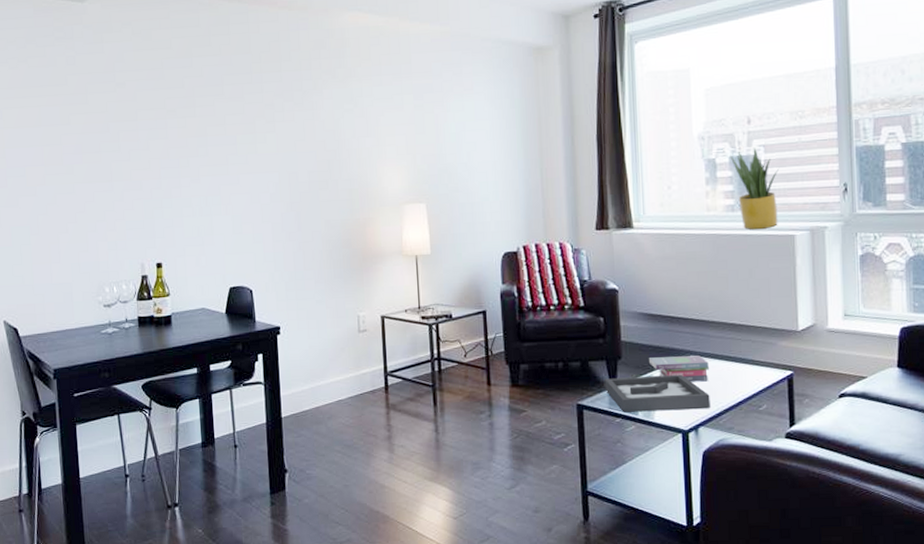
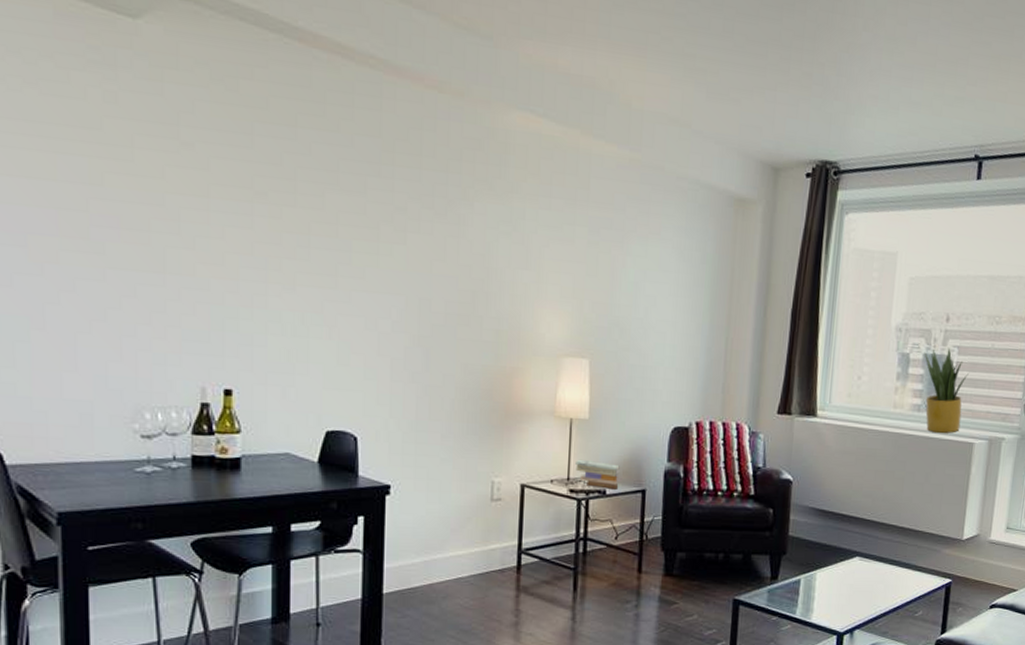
books: none [423,289,463,313] -> present [574,459,620,489]
decorative tray: present [605,374,710,413] -> none [765,574,870,612]
books: present [648,356,709,382] -> none [813,555,873,584]

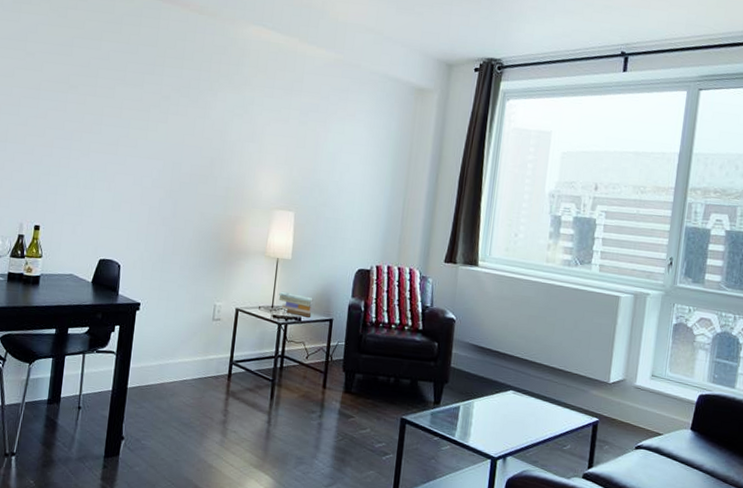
planter: present [924,347,969,433] -> none [574,212,615,287]

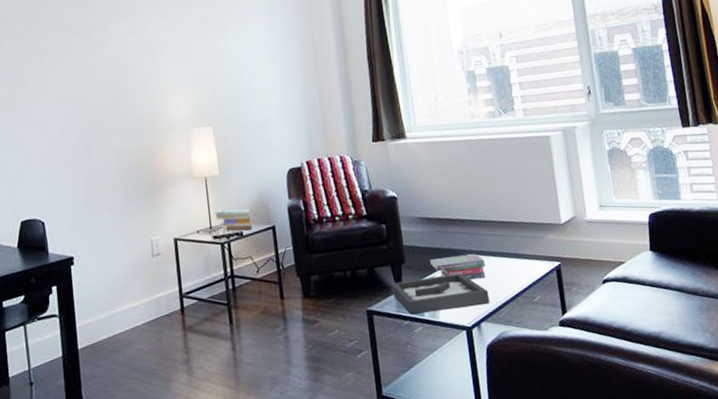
decorative tray: none [429,398,522,440] -> present [391,273,490,315]
books: none [472,386,525,416] -> present [429,254,486,280]

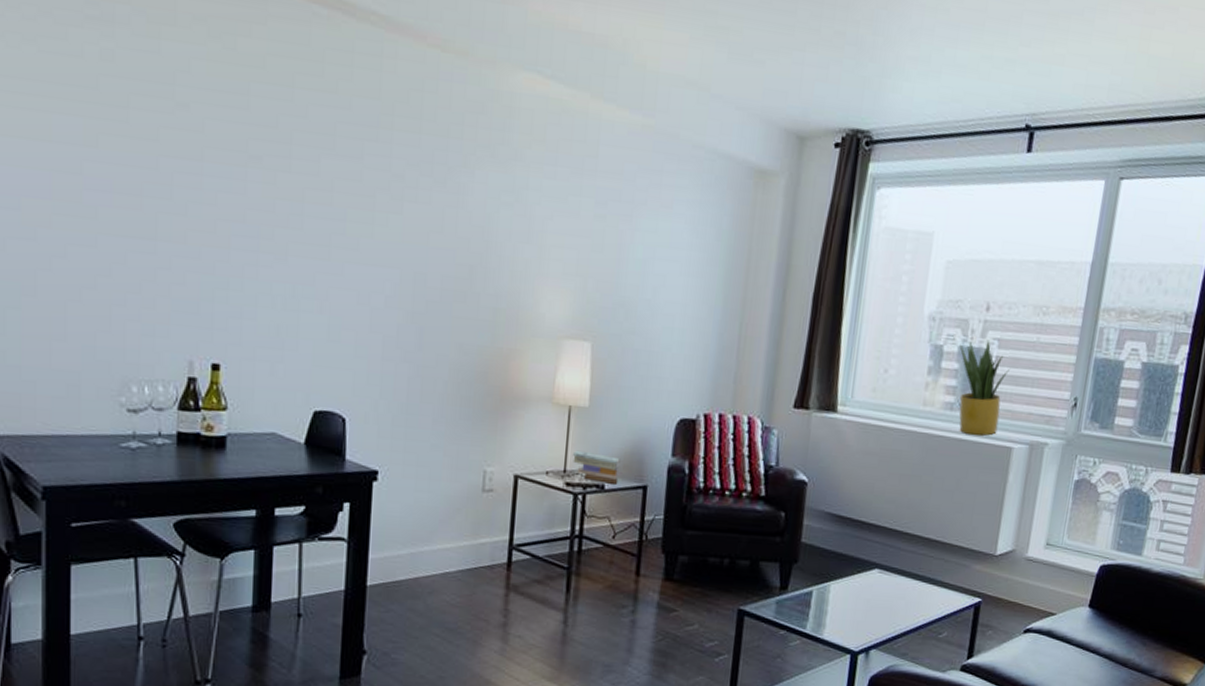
decorative tray: present [391,273,490,315] -> none [773,583,889,629]
books: present [429,254,486,280] -> none [827,565,894,600]
planter: none [486,58,534,133] -> present [958,339,1009,436]

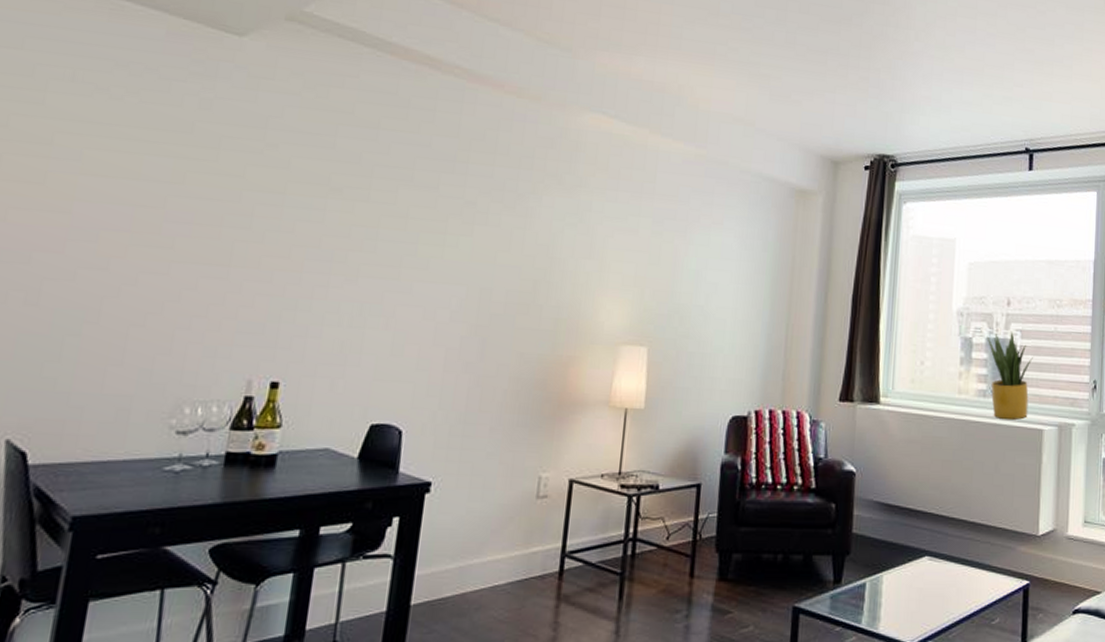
books: present [572,450,620,484] -> none [627,451,675,484]

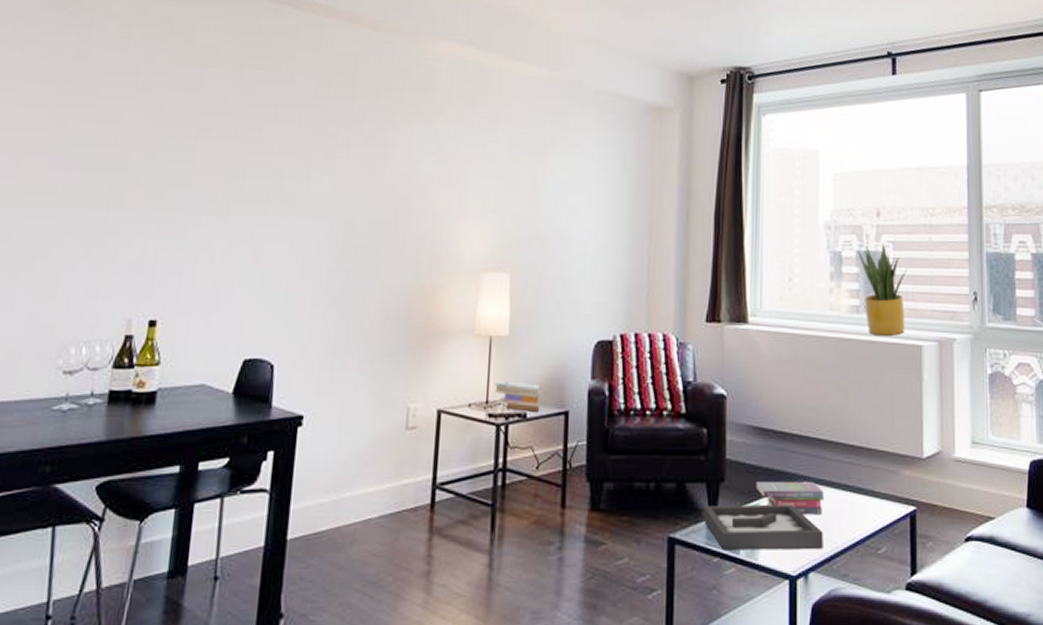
books: none [627,451,675,484] -> present [493,380,541,412]
decorative tray: none [827,577,942,620] -> present [703,504,823,550]
books: none [879,555,944,588] -> present [755,482,824,515]

